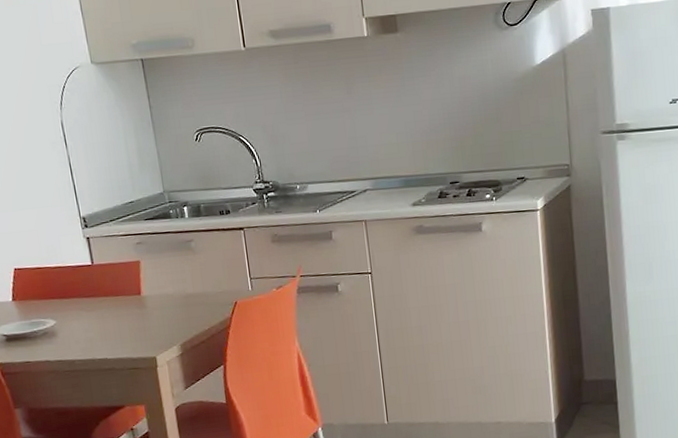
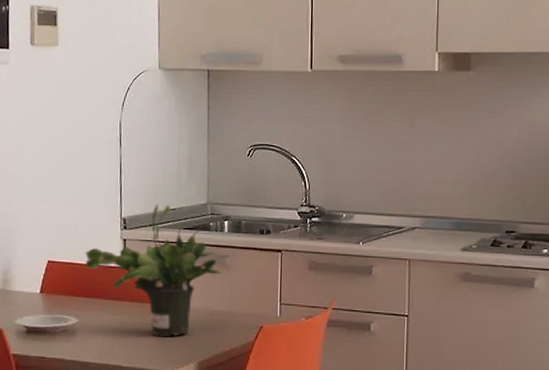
potted plant: none [50,198,190,325] -> present [84,203,222,336]

